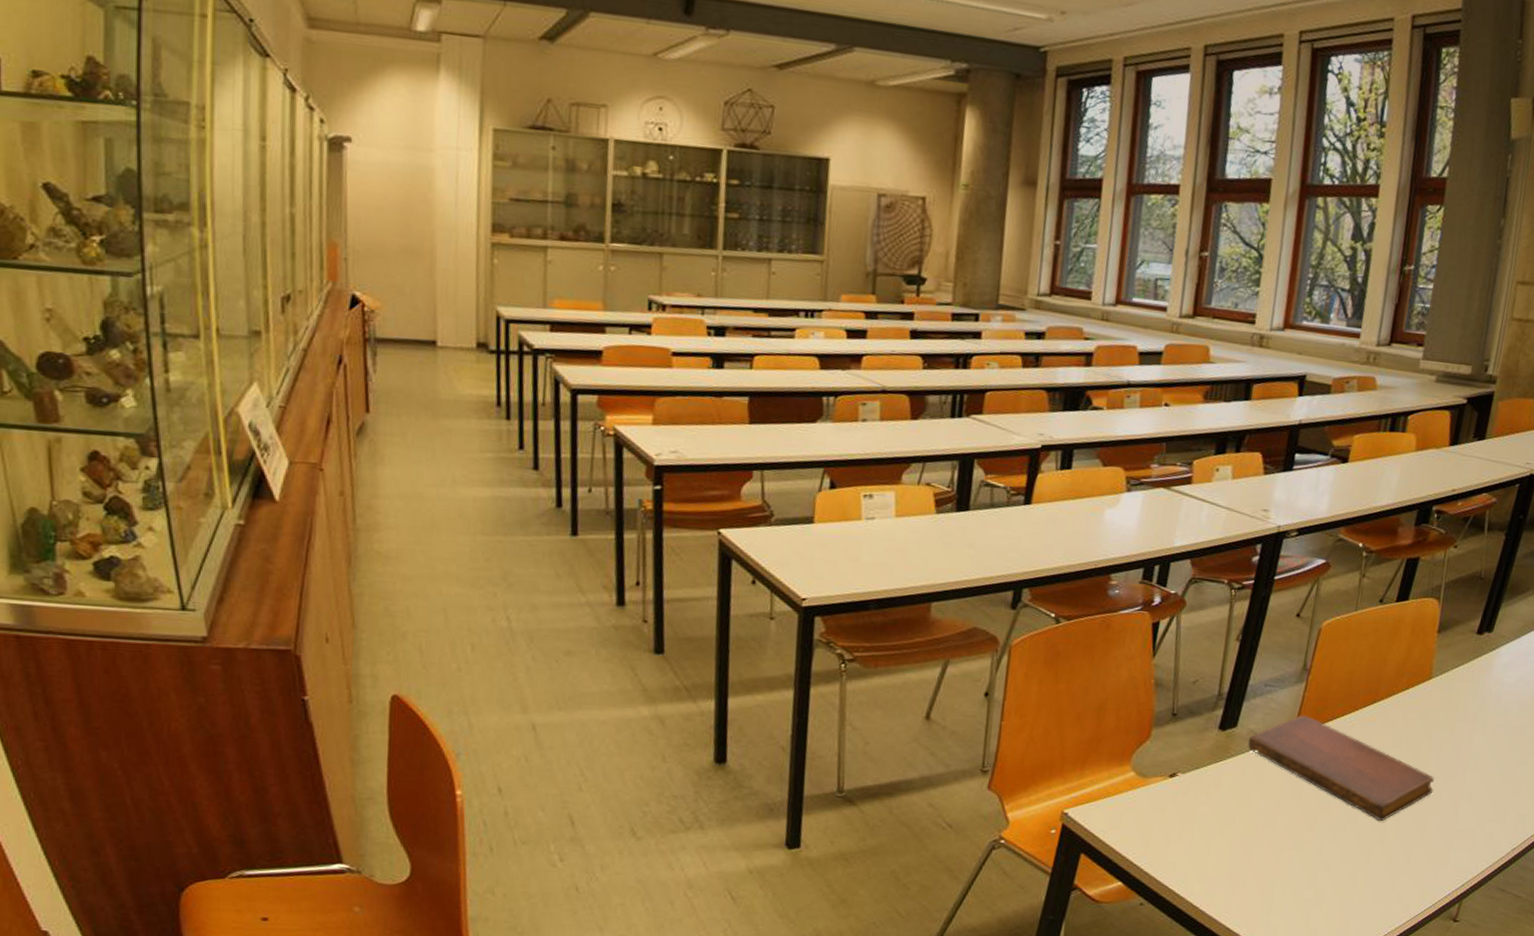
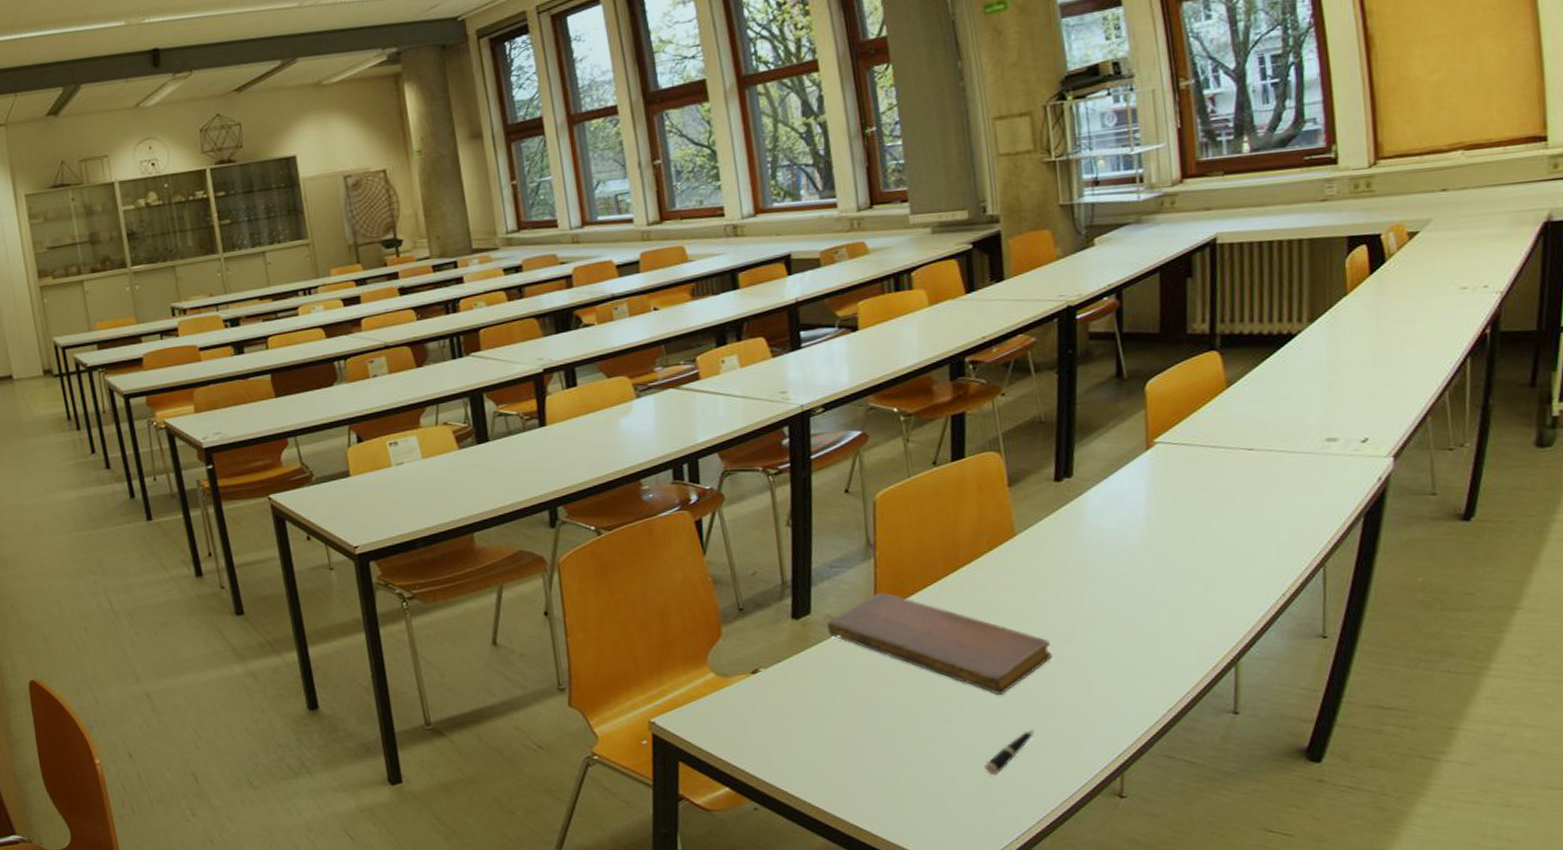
pen: none [1350,854,1401,893] -> present [984,729,1035,776]

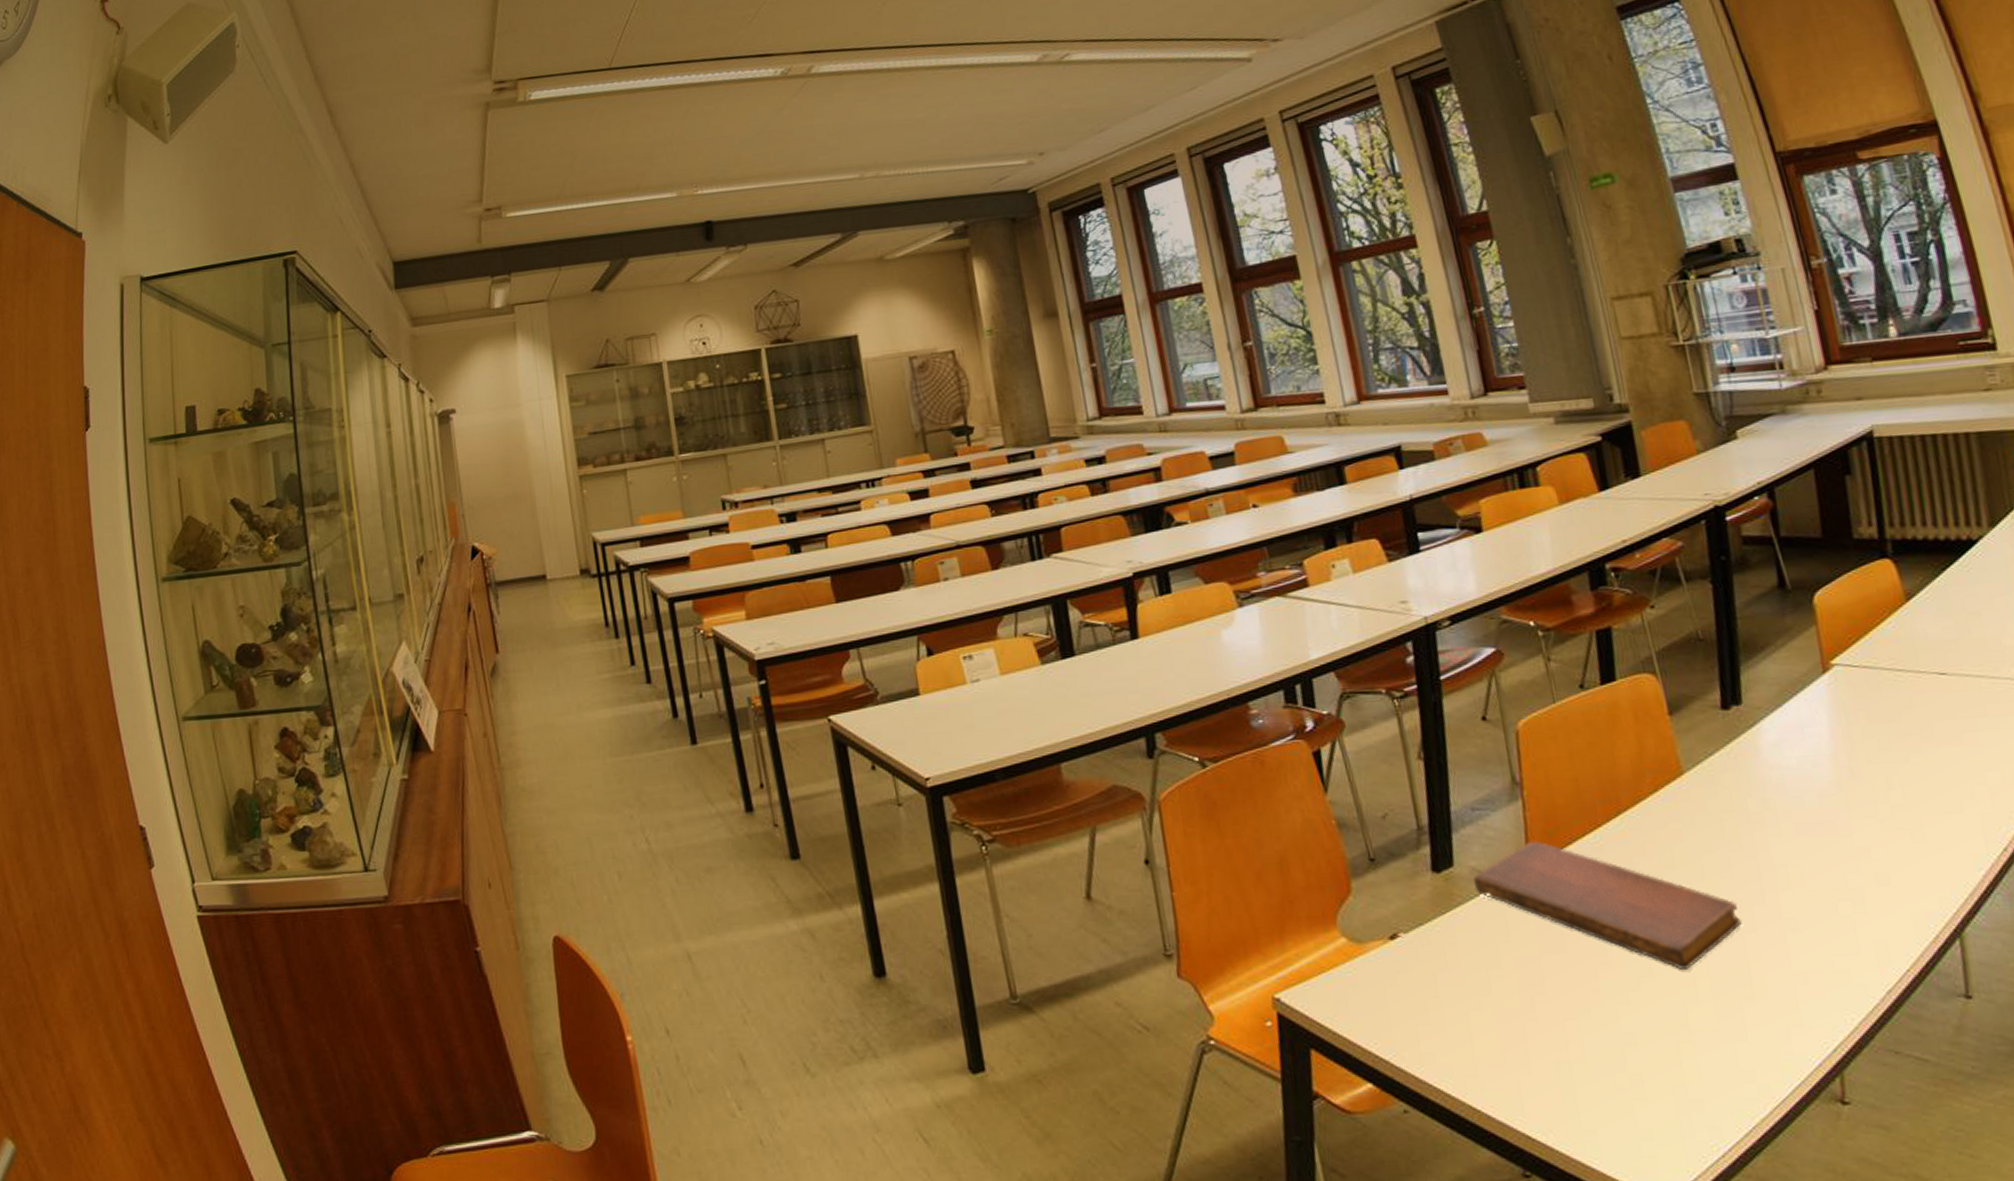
pen: present [984,729,1035,776] -> none [1674,1014,1731,1073]

